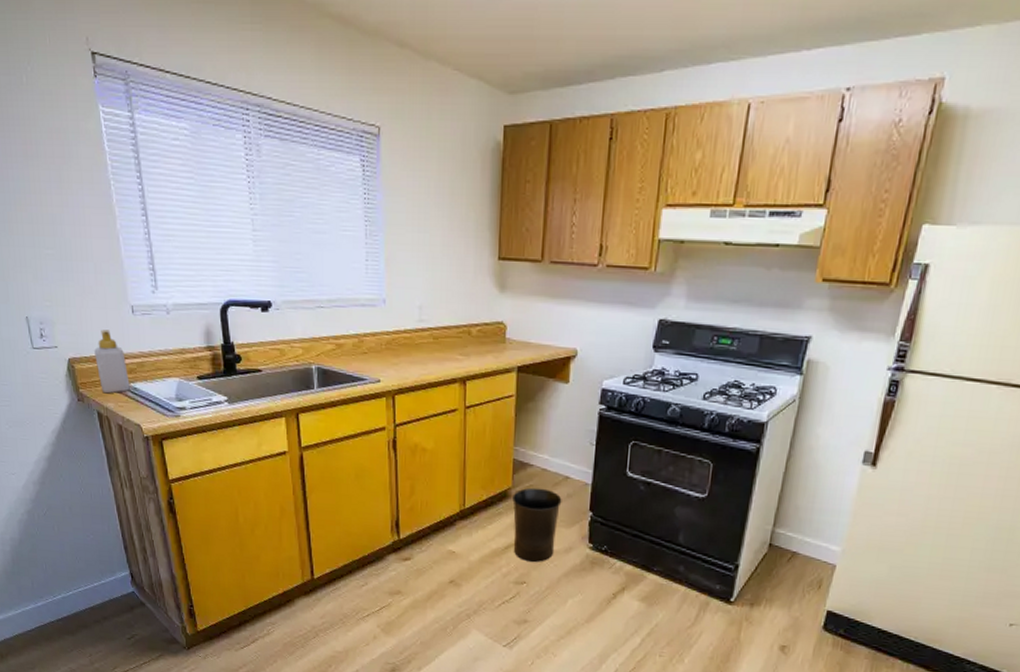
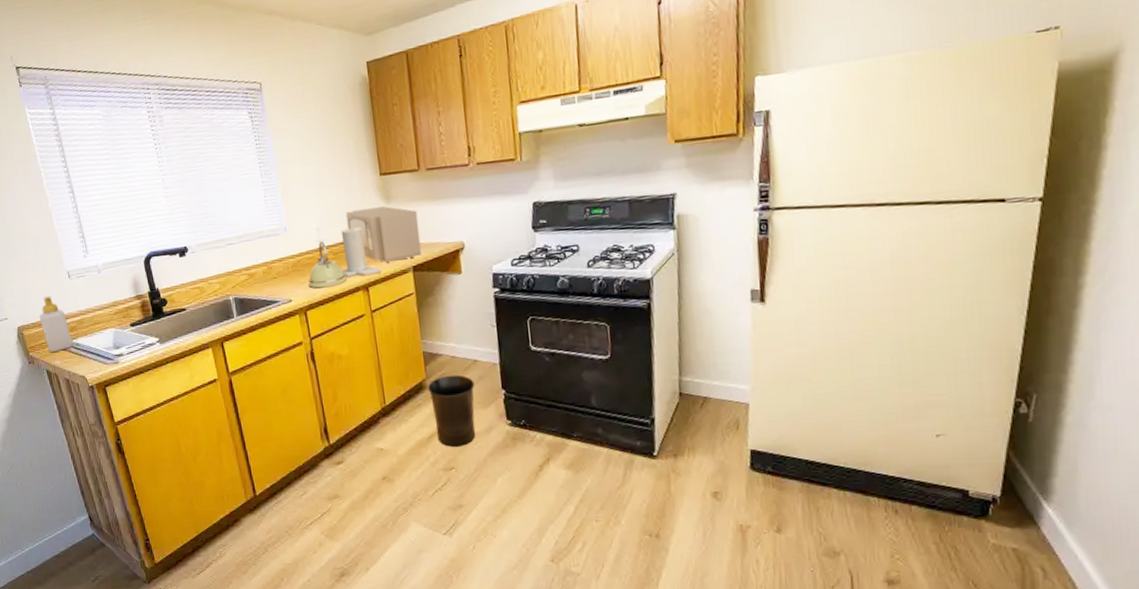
kettle: none [400,321,444,374] -> present [308,240,347,289]
paper towel: none [441,313,482,370] -> present [341,227,381,279]
microwave: none [453,293,533,358] -> present [345,206,422,263]

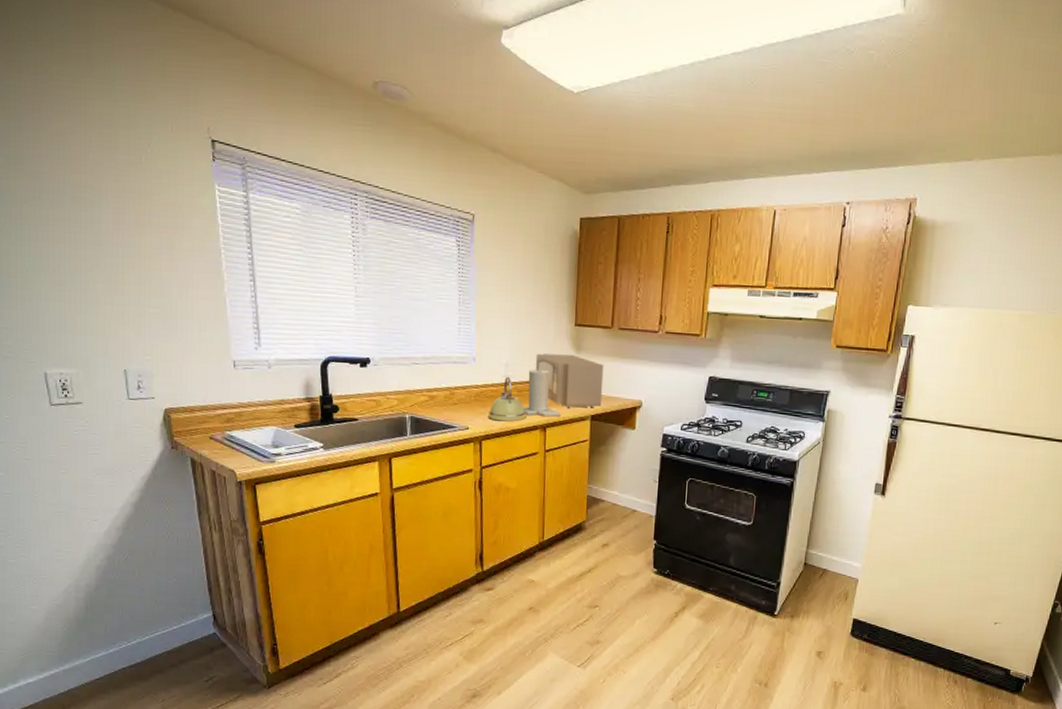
soap bottle: present [39,296,73,353] -> none [193,382,226,442]
waste bin: present [428,374,476,447] -> none [586,520,630,587]

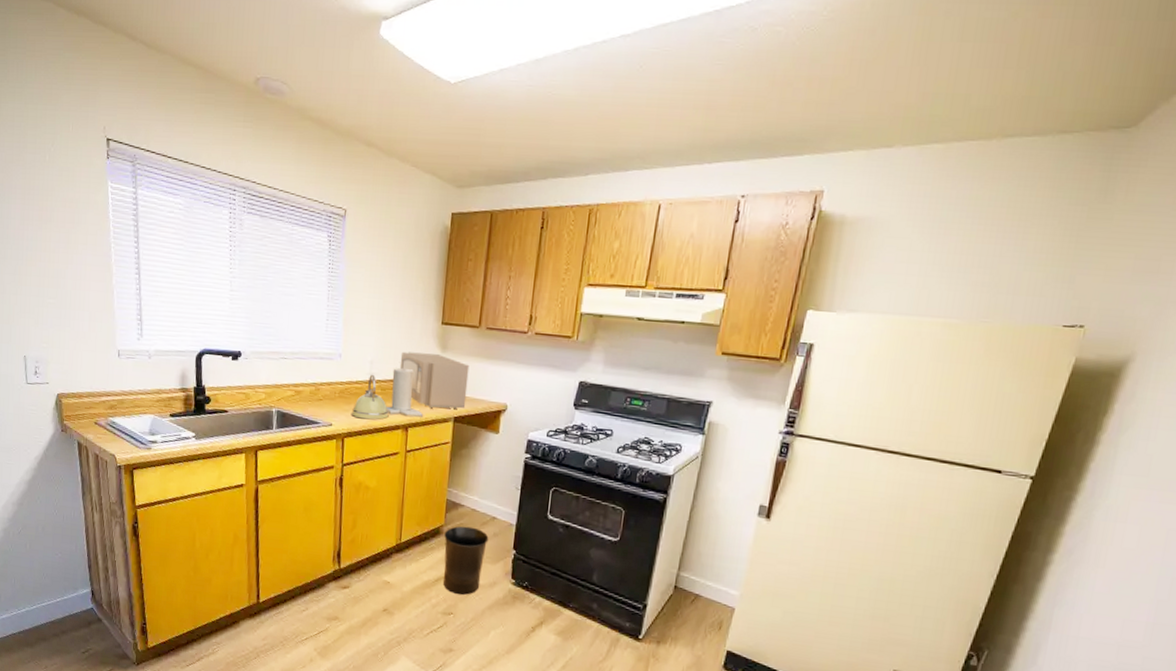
waste bin: none [586,520,630,587] -> present [443,526,489,595]

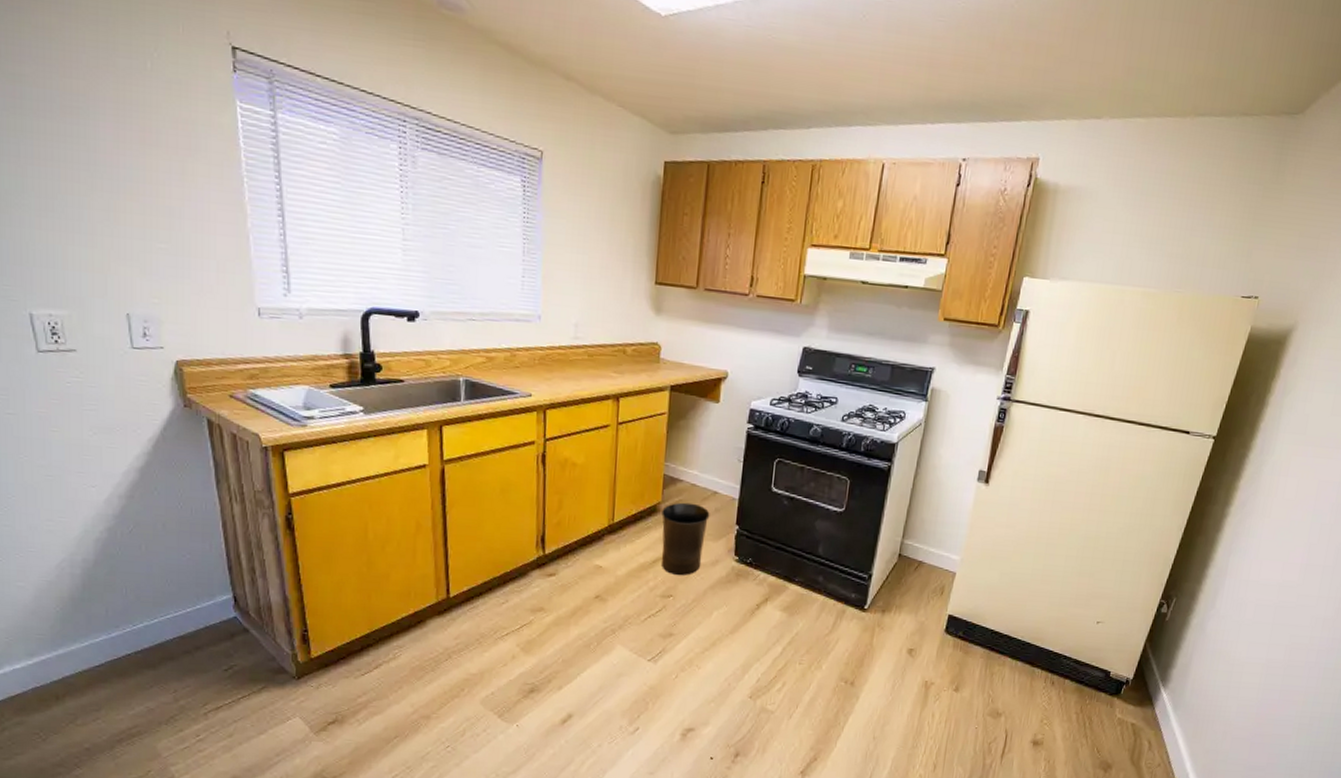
kettle: present [351,374,389,421] -> none [553,338,598,390]
paper towel: present [387,368,423,418] -> none [595,332,636,387]
microwave: present [400,351,470,410] -> none [608,313,687,378]

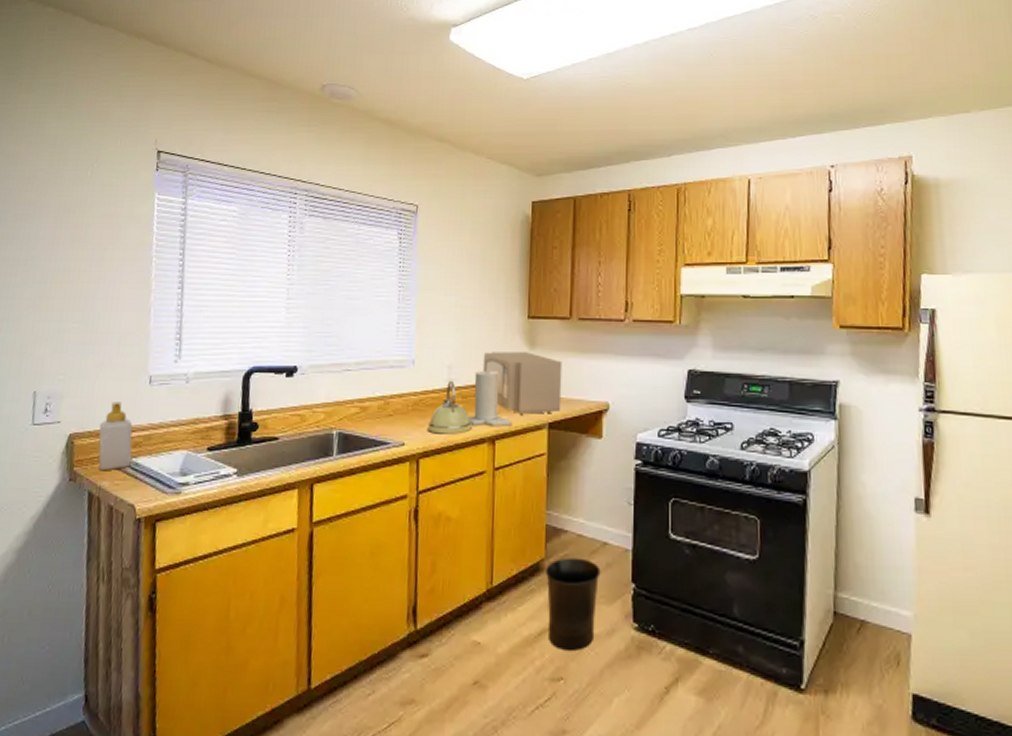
soap bottle: none [209,331,250,400] -> present [98,401,133,471]
kettle: none [553,338,598,390] -> present [426,380,472,435]
paper towel: none [595,332,636,387] -> present [469,371,512,428]
microwave: none [608,313,687,378] -> present [482,352,562,415]

